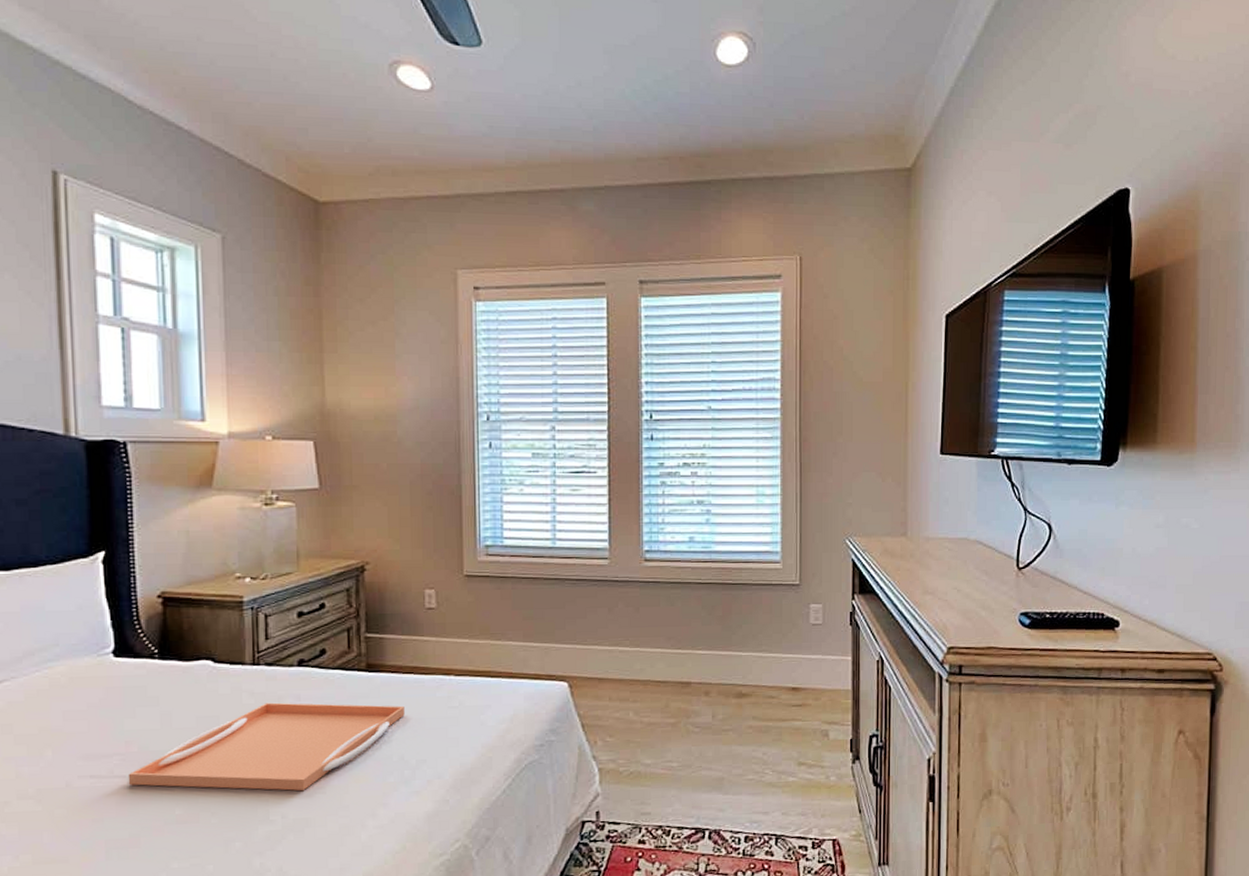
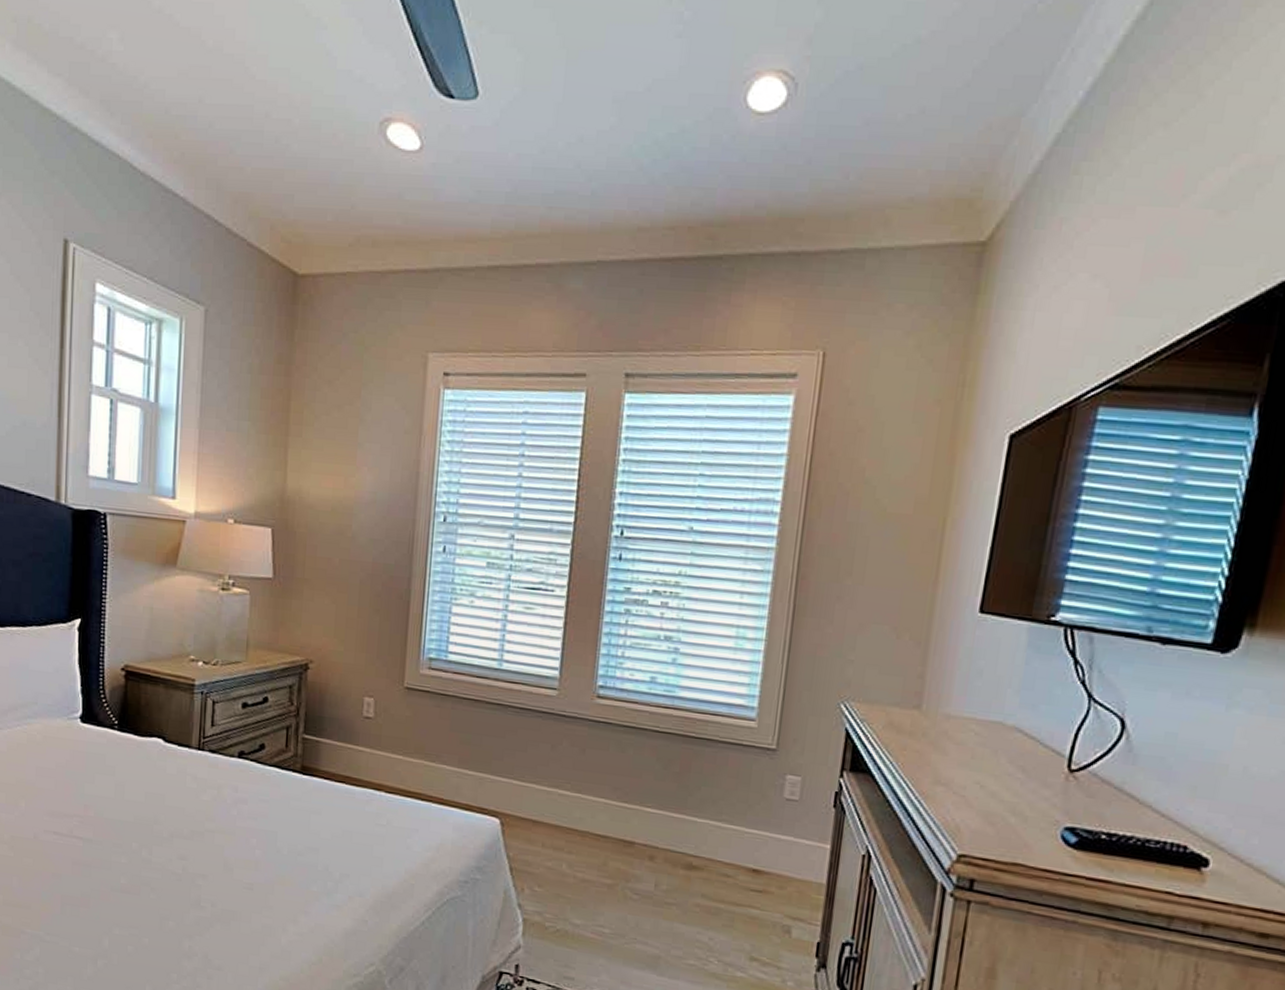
serving tray: present [128,702,405,791] -> none [84,789,334,883]

